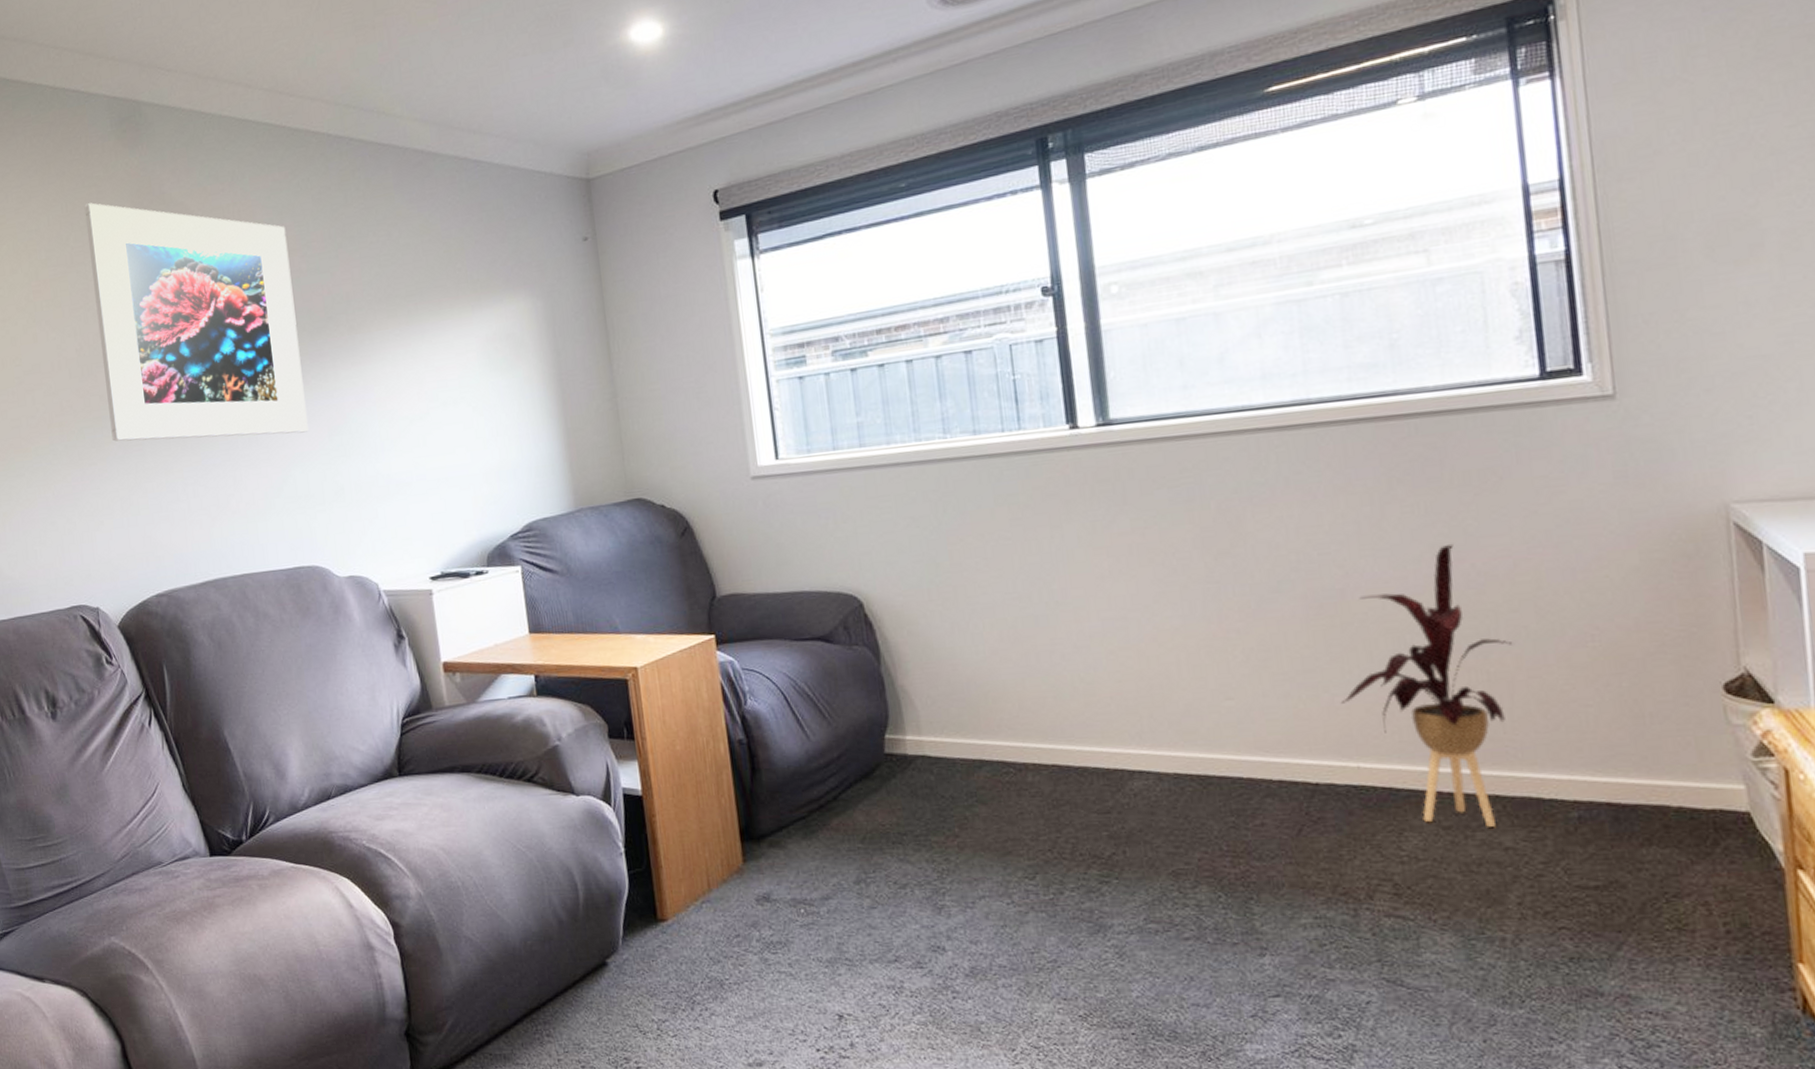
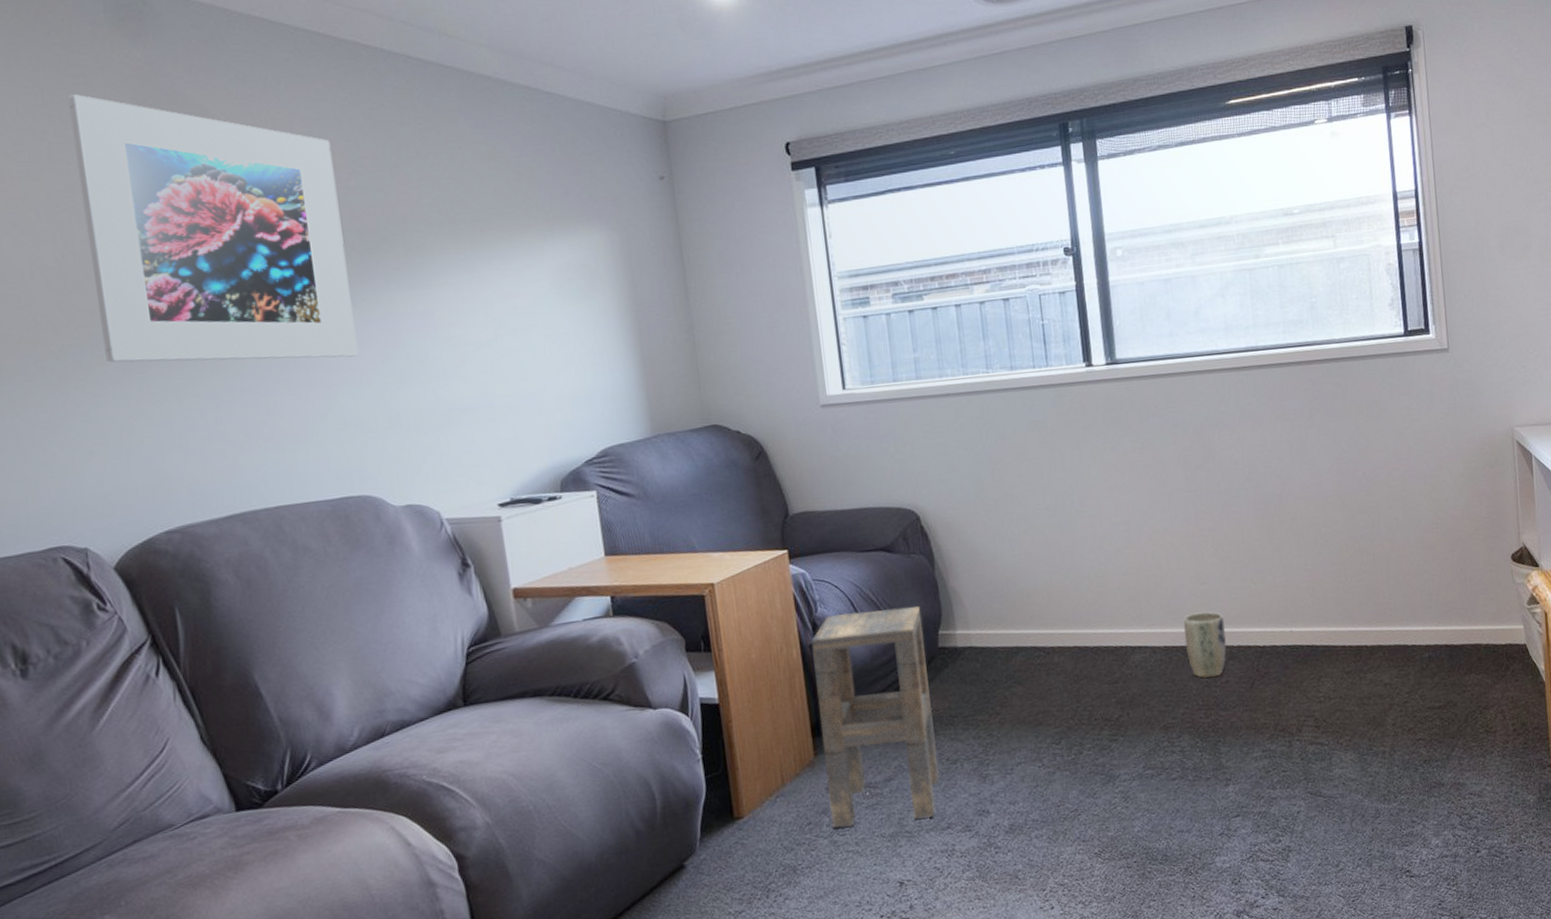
side table: none [740,705,886,946] -> present [811,606,940,828]
plant pot: none [1201,734,1262,818] -> present [1183,612,1227,679]
house plant: present [1340,543,1513,827] -> none [1279,457,1389,670]

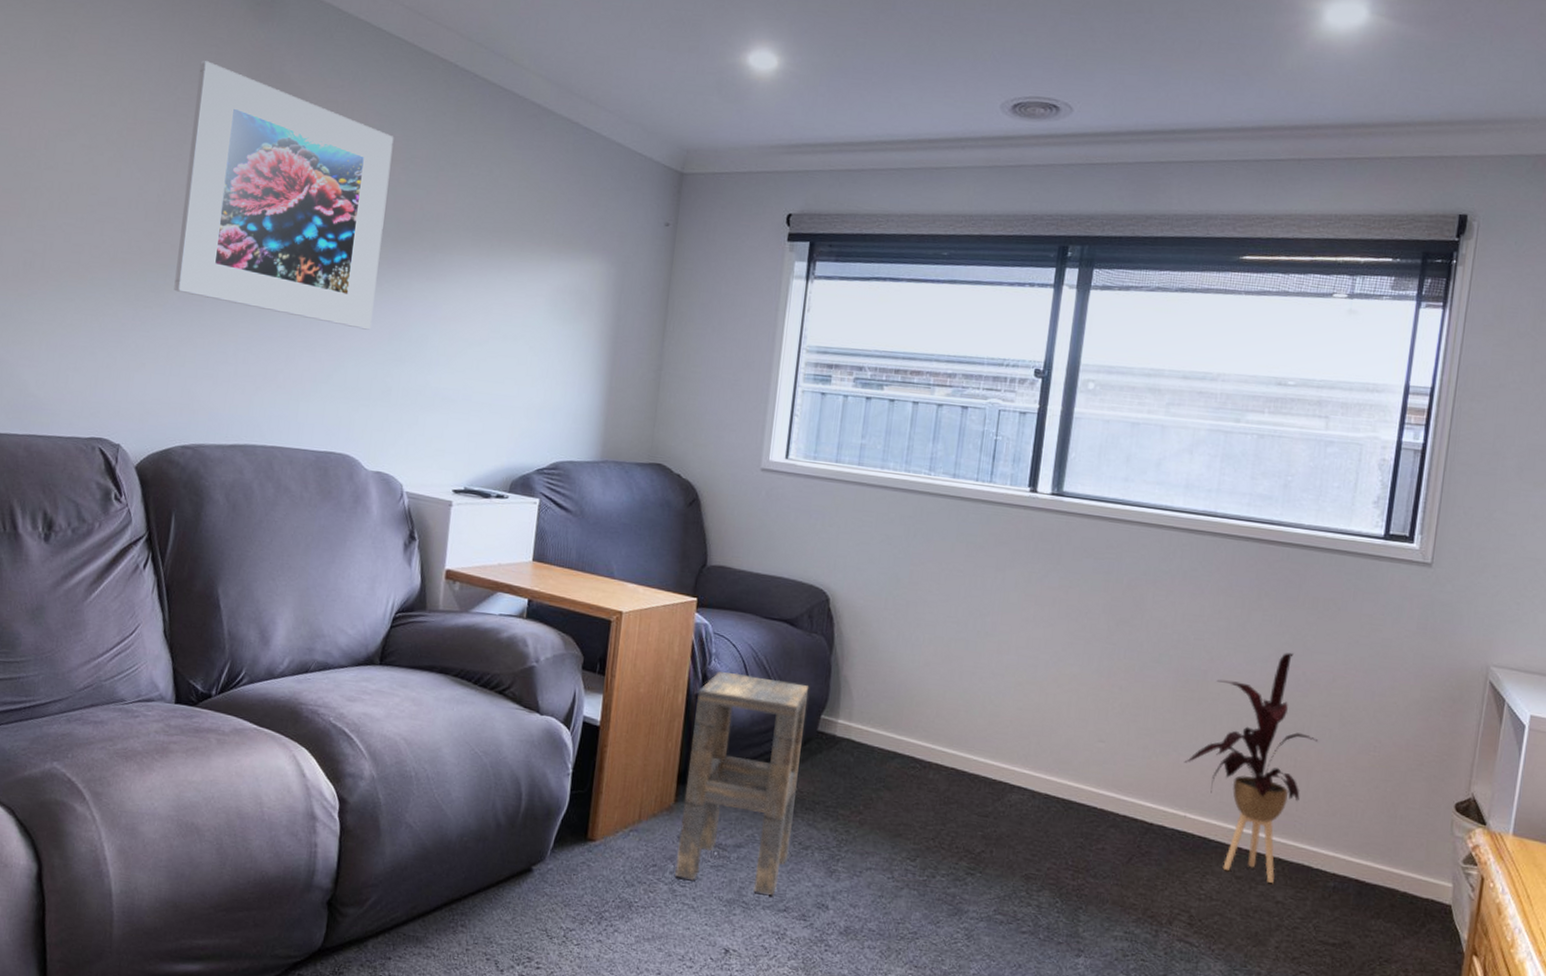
plant pot: present [1183,612,1227,679] -> none [1067,768,1115,841]
house plant: none [1279,457,1389,670] -> present [1184,652,1319,883]

